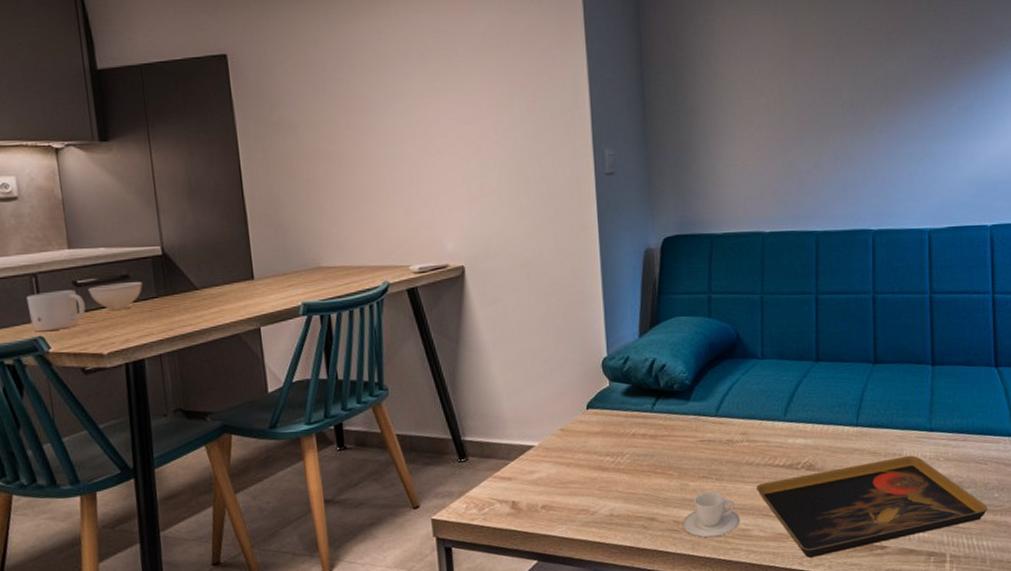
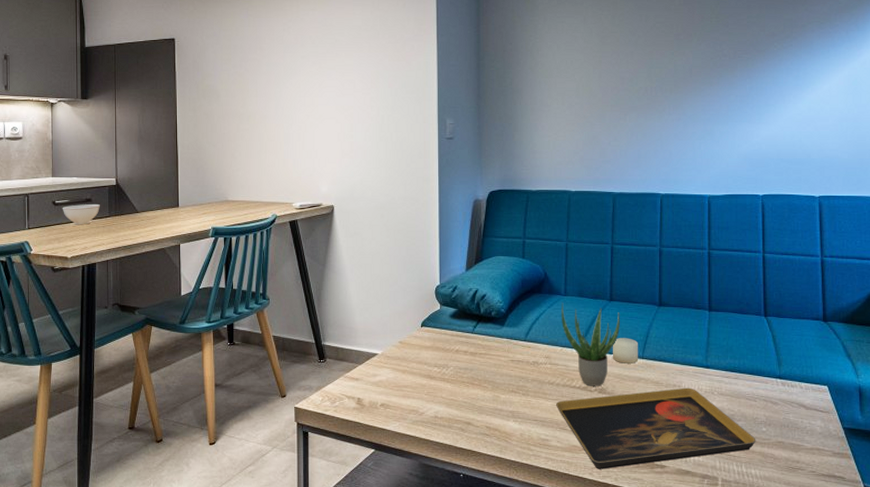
mug: present [26,290,86,332] -> none [20,208,59,238]
cup: present [682,491,740,538] -> none [493,404,541,444]
potted plant: none [757,367,829,463] -> present [560,302,620,386]
candle: none [820,403,852,434] -> present [612,338,639,364]

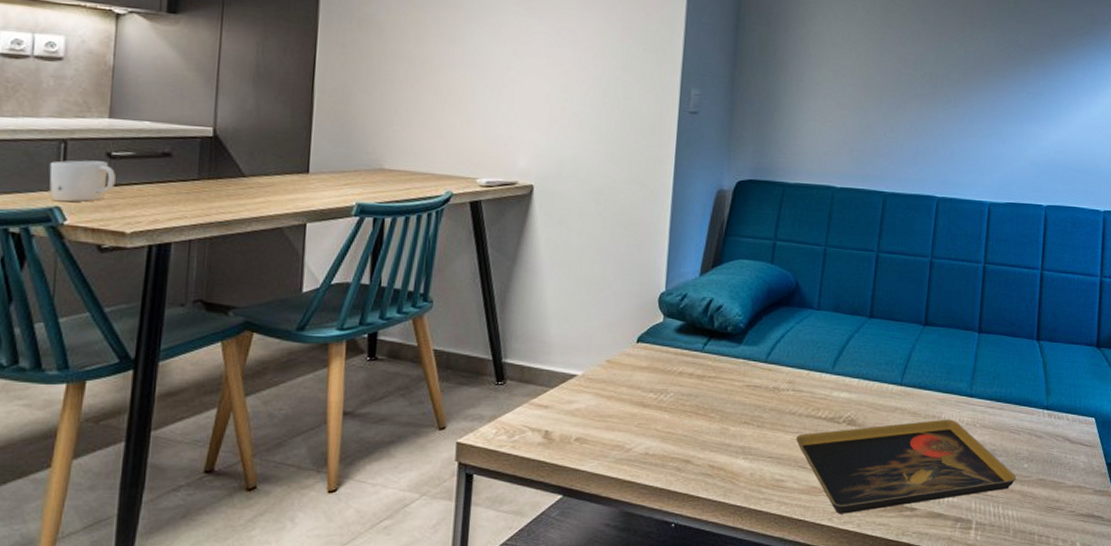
mug: none [20,208,59,238] -> present [49,160,116,203]
bowl: present [62,204,101,225] -> none [121,159,186,189]
potted plant: present [560,302,620,386] -> none [811,317,880,417]
candle: present [612,338,639,364] -> none [866,361,898,391]

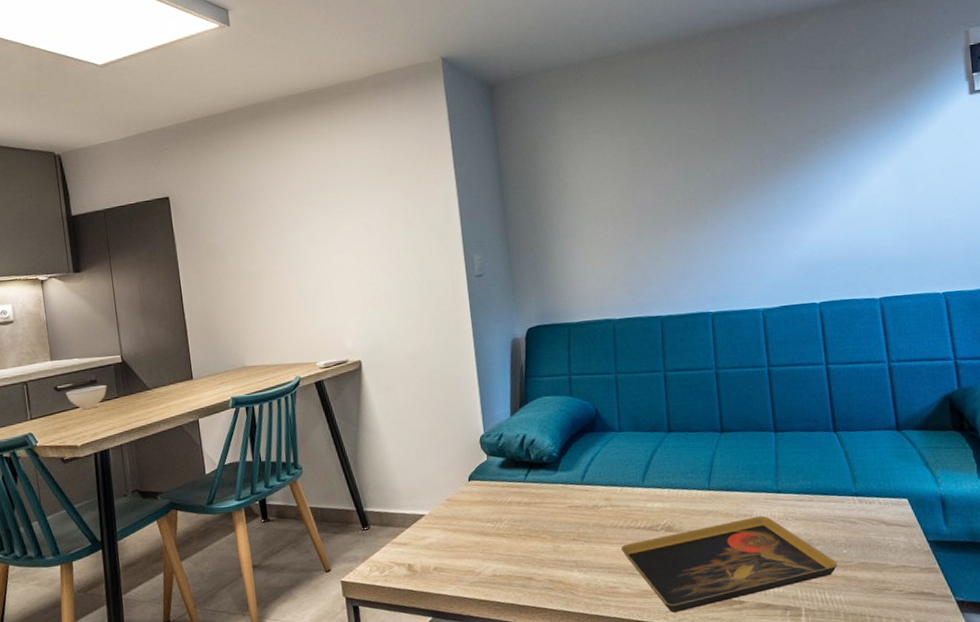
mug: present [49,160,116,203] -> none [19,394,64,430]
bowl: none [121,159,186,189] -> present [65,385,108,410]

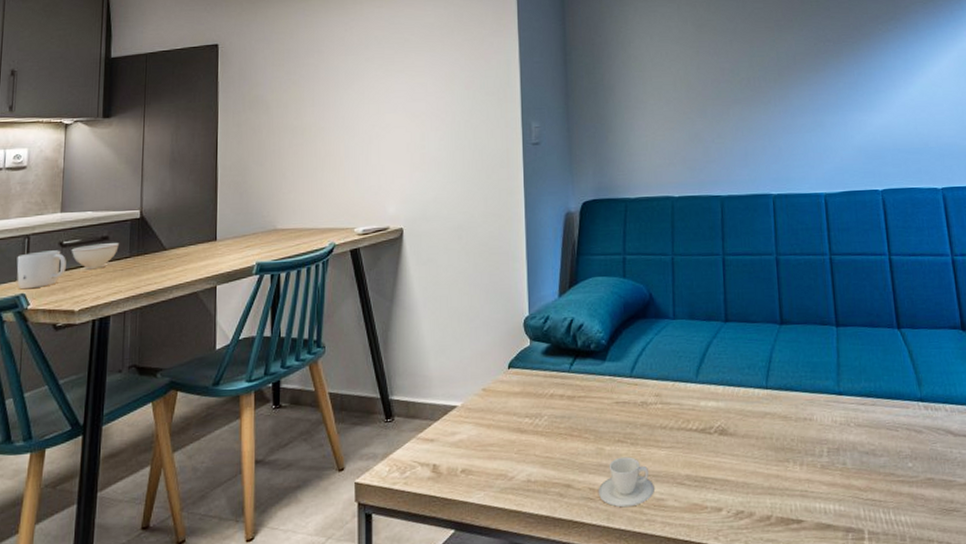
mug: none [19,394,64,430] -> present [16,250,66,290]
cup: none [557,552,608,595] -> present [598,456,654,507]
decorative tray: present [621,515,838,613] -> none [671,420,903,532]

